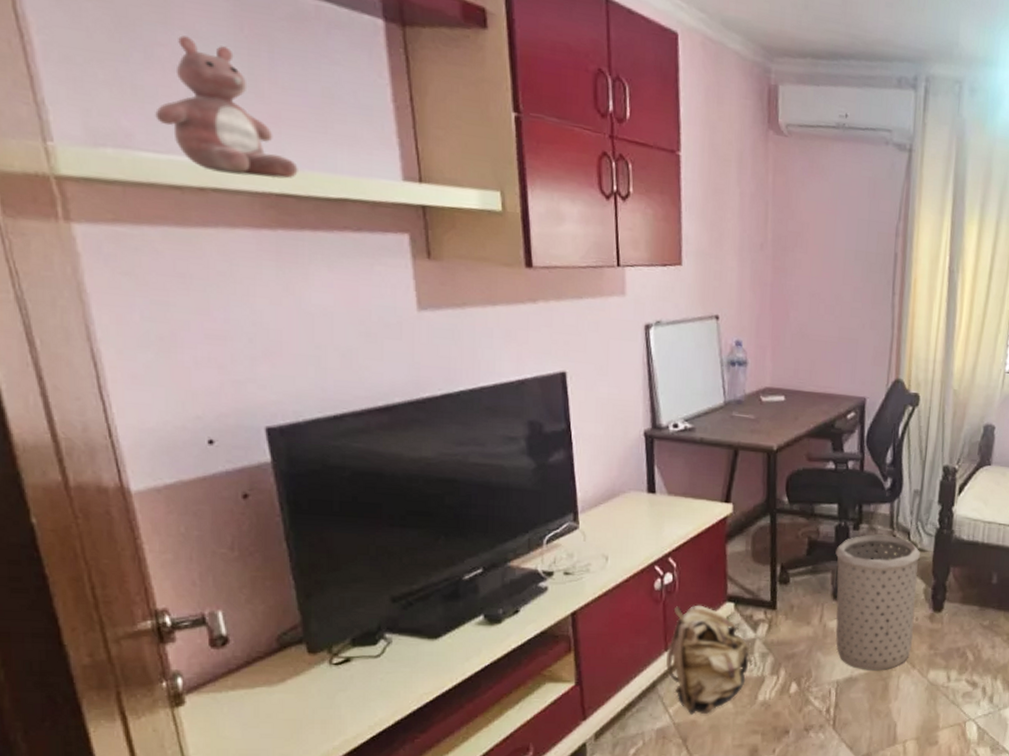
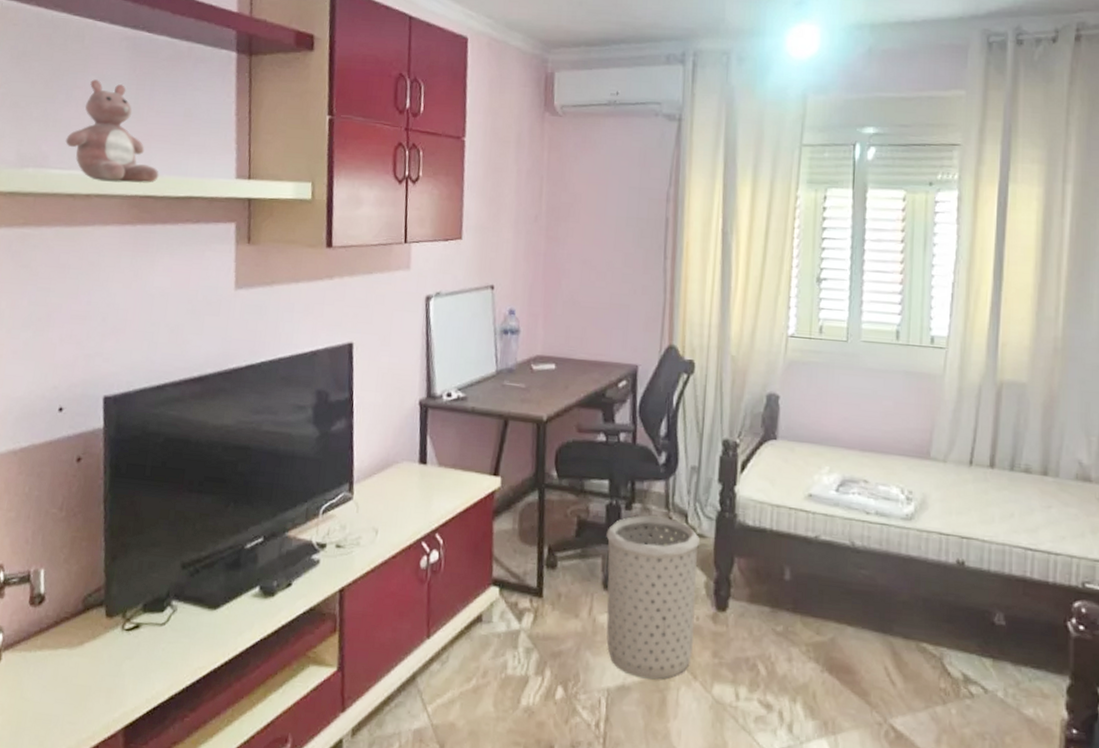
backpack: present [665,605,753,715] -> none [427,587,517,716]

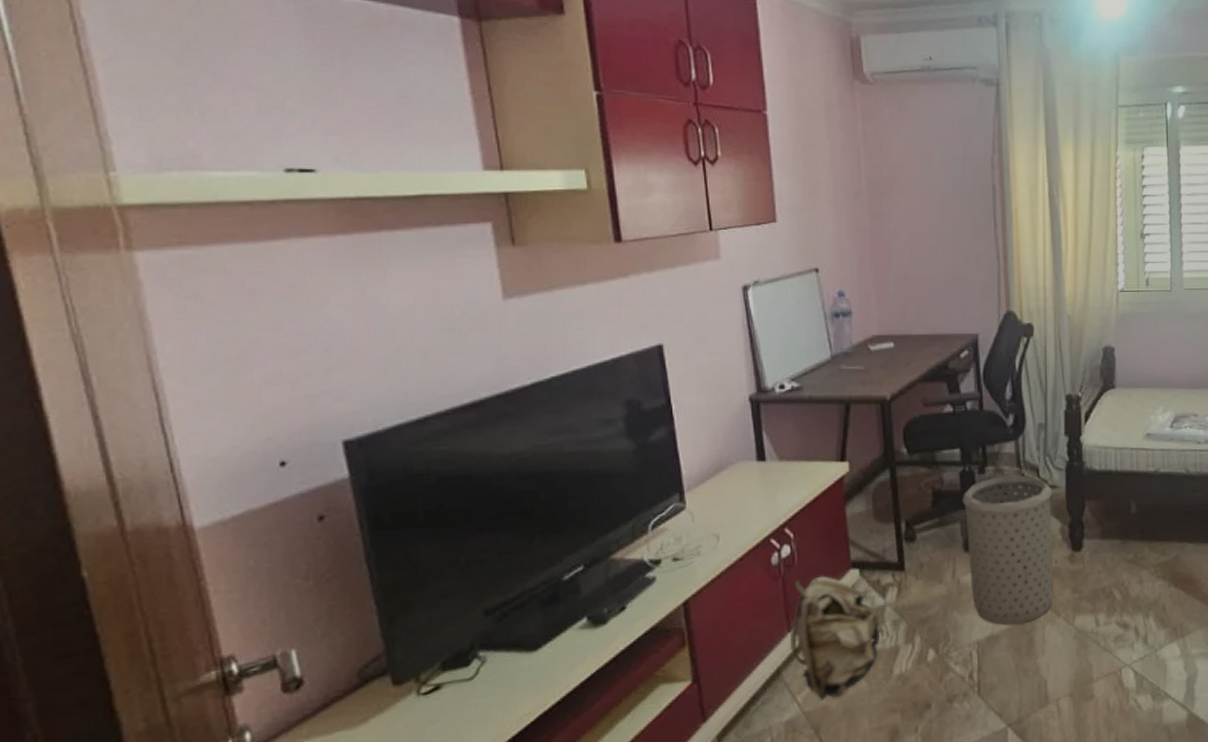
stuffed animal: present [65,79,159,184] -> none [224,53,374,183]
backpack: none [427,587,517,716] -> present [789,575,885,700]

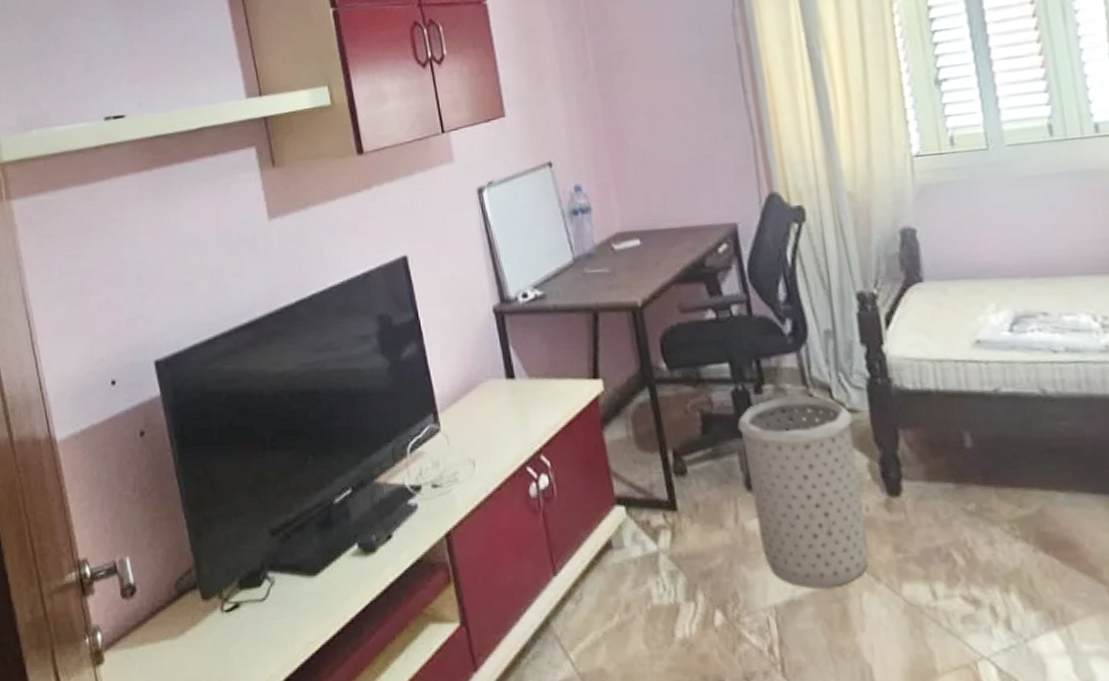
backpack: present [789,575,885,700] -> none [555,512,661,661]

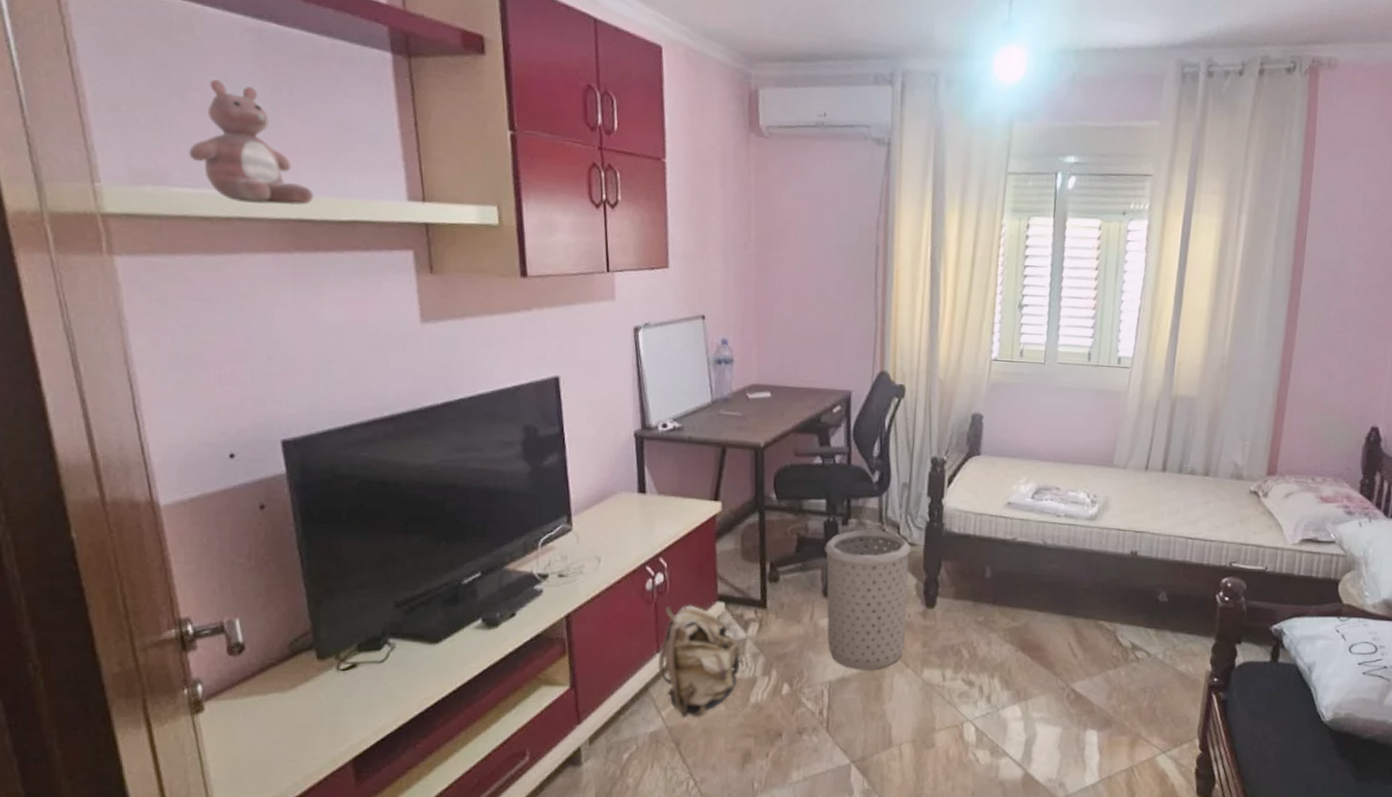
stuffed animal: none [64,21,166,130] -> present [189,79,314,206]
backpack: none [555,512,661,661] -> present [657,605,744,718]

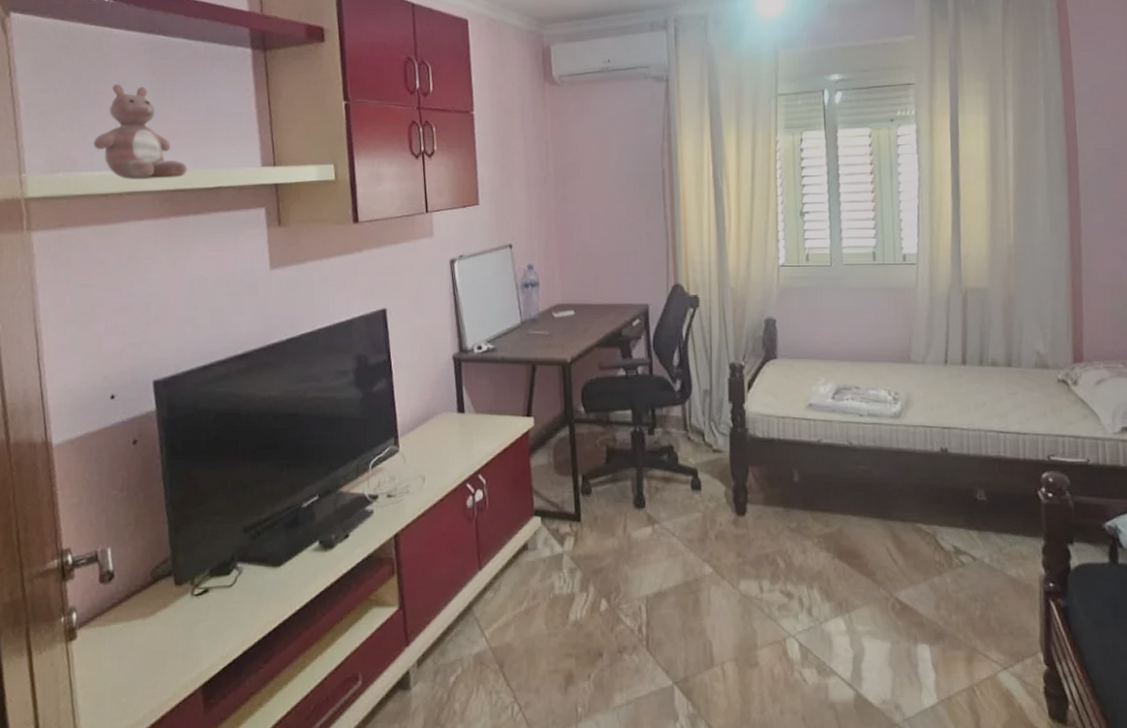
backpack: present [657,605,744,718] -> none [480,521,562,637]
laundry basket: present [825,529,911,670] -> none [633,438,719,583]

